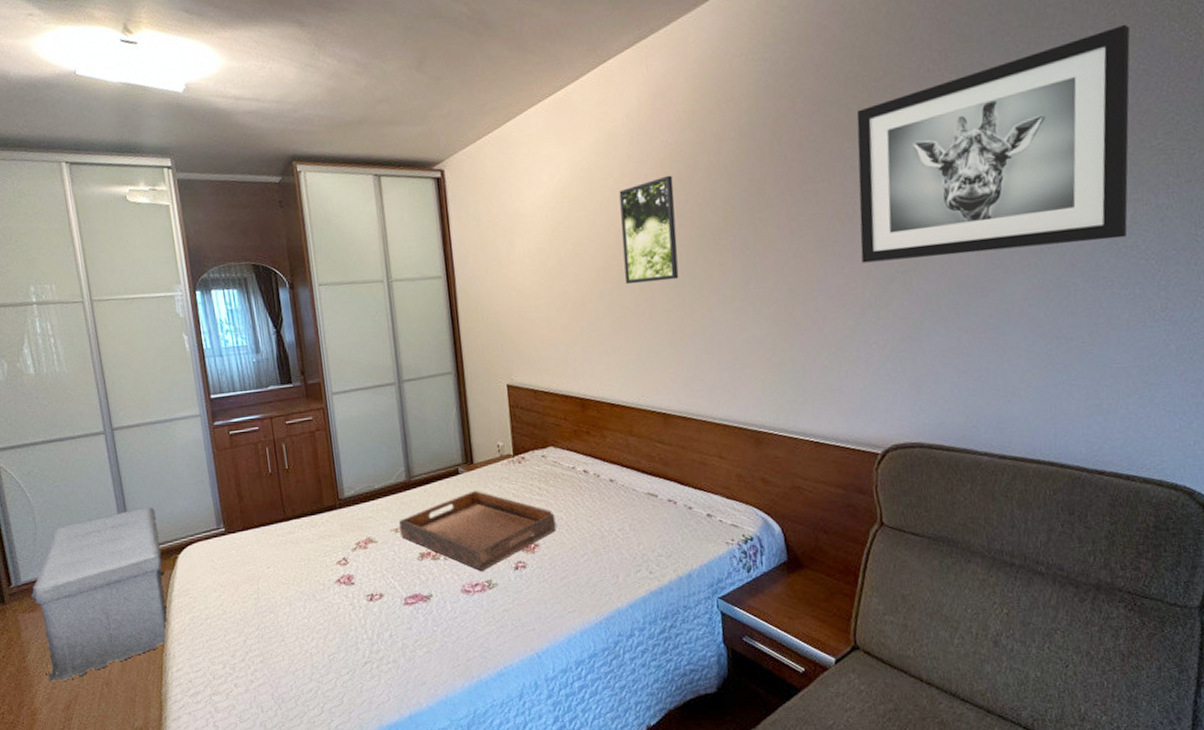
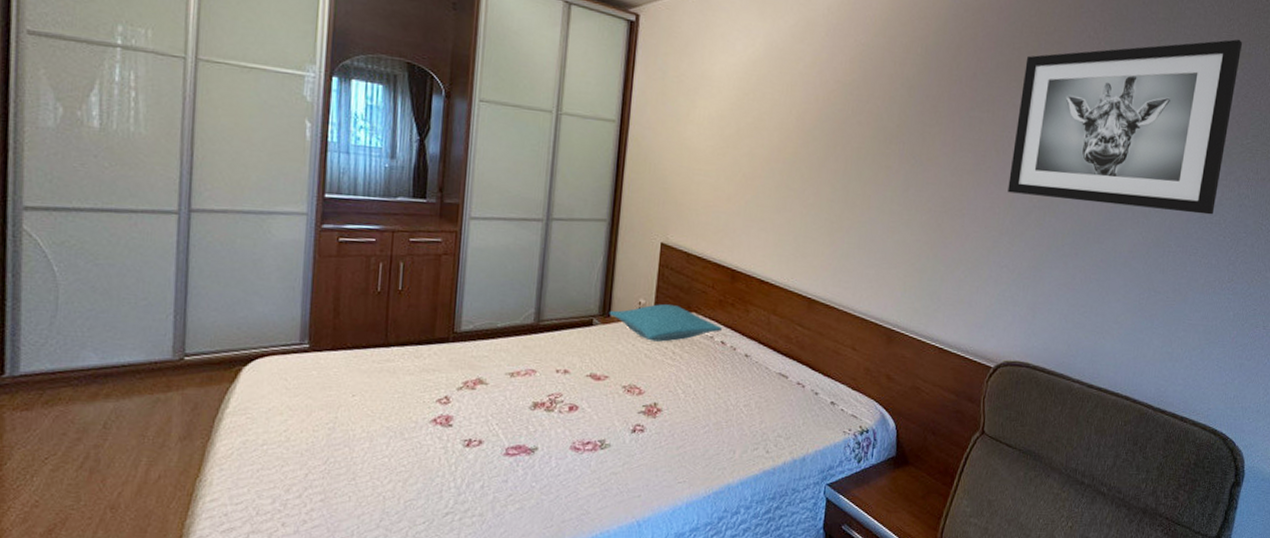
storage ottoman: present [31,507,167,682] -> none [30,306,224,499]
serving tray: present [399,490,556,572] -> none [516,344,684,430]
pillow: none [471,442,582,481] -> present [609,304,722,342]
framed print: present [619,175,679,285] -> none [796,73,859,173]

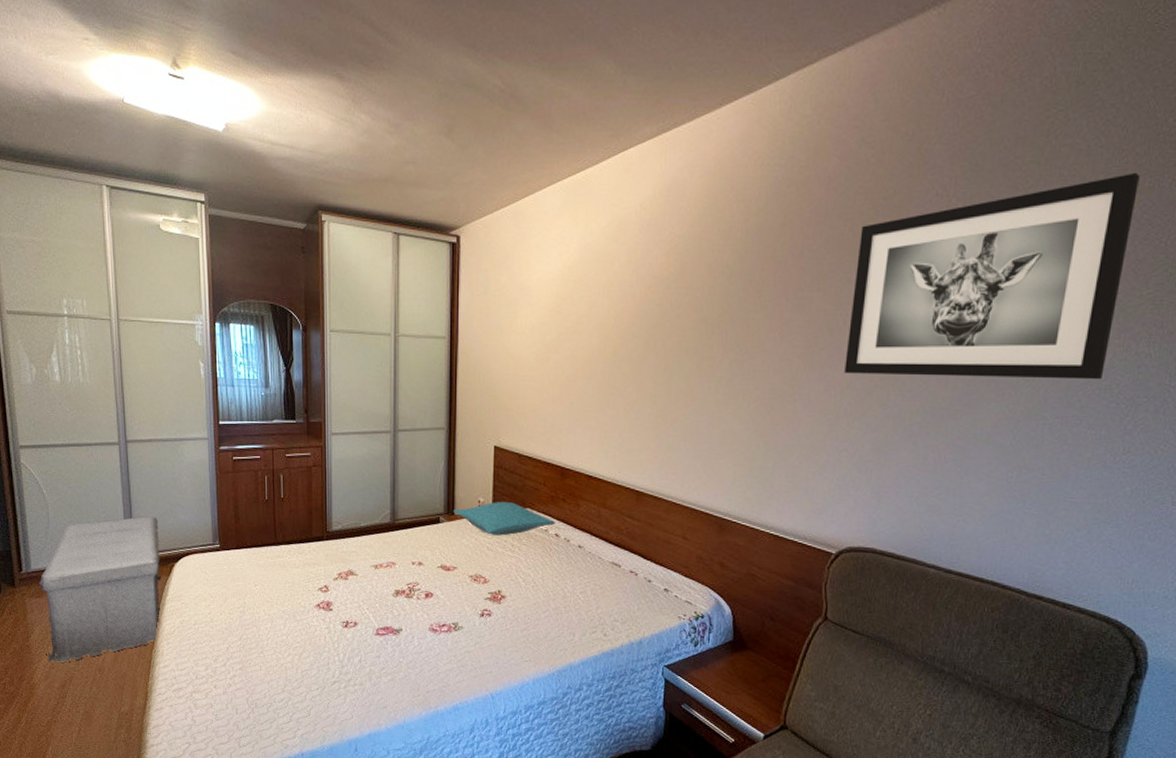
storage ottoman: none [30,306,224,499] -> present [39,516,161,662]

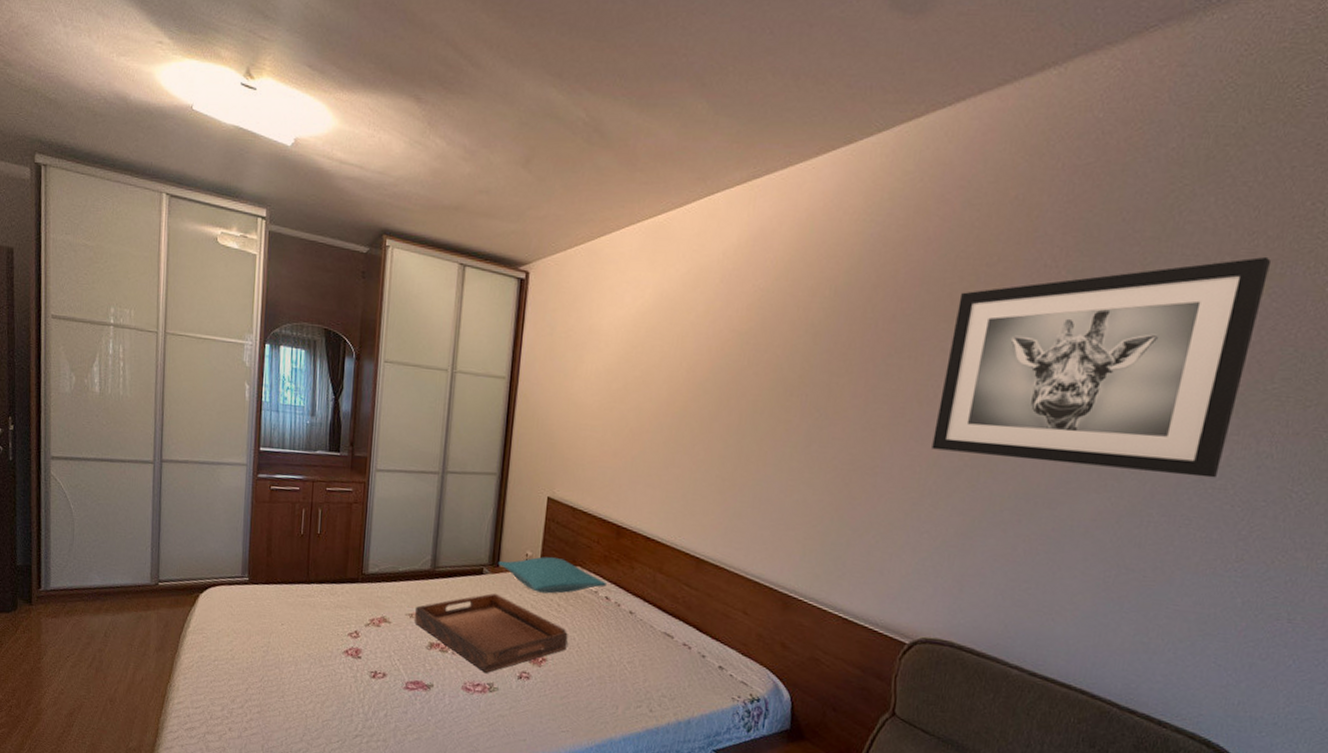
storage ottoman: present [39,516,161,662] -> none [57,541,187,689]
serving tray: none [380,539,523,614] -> present [415,593,568,674]

